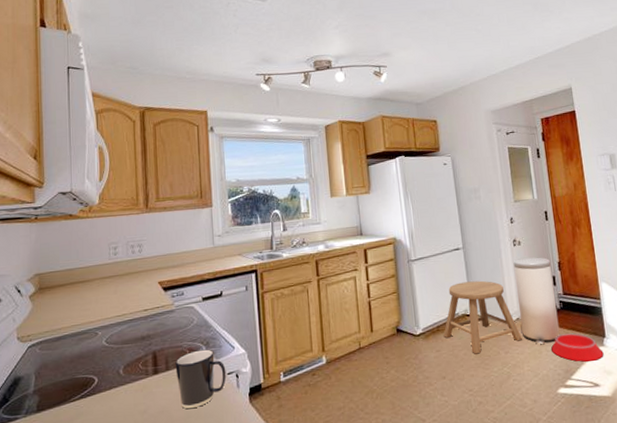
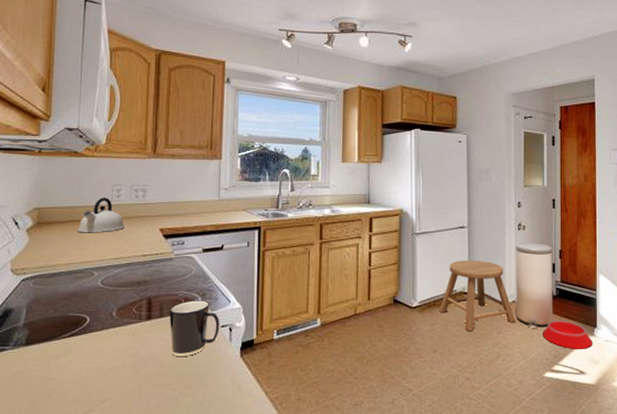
kettle: none [79,256,124,294] -> present [78,197,125,233]

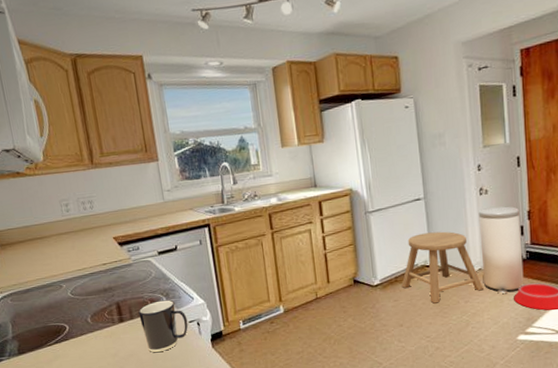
kettle: present [78,197,125,233] -> none [38,213,80,250]

